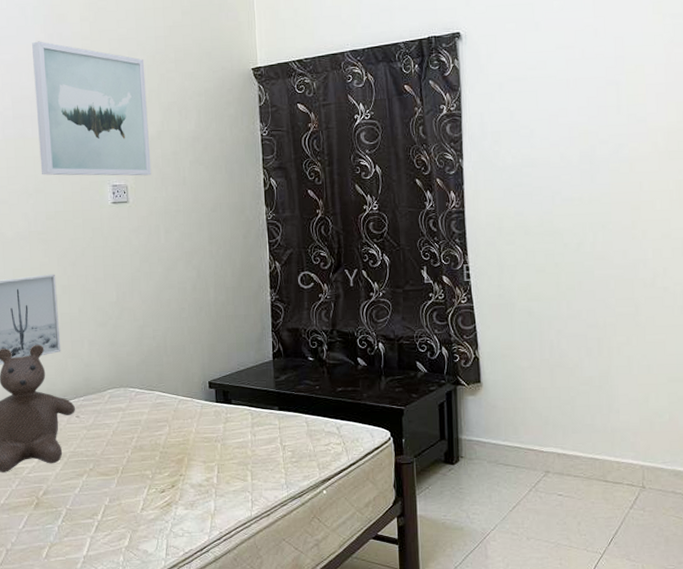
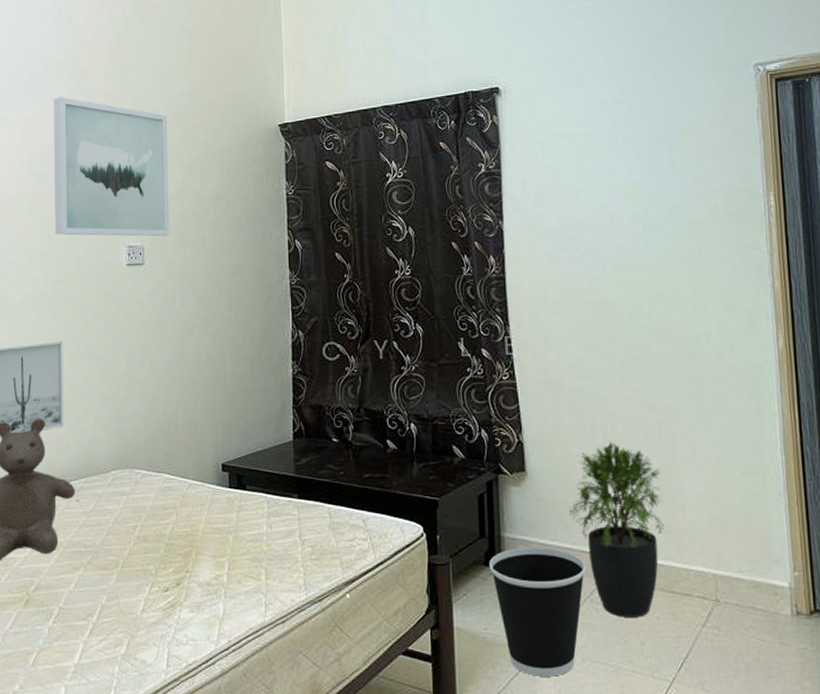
wastebasket: none [448,447,532,553] -> present [489,548,586,676]
potted plant: none [518,355,601,503] -> present [569,441,664,617]

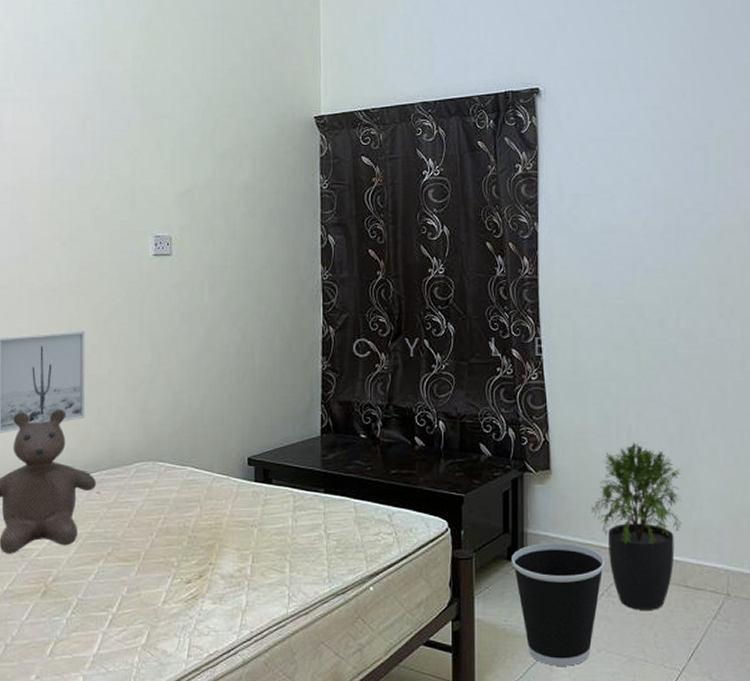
wall art: present [54,97,170,237] -> none [77,78,199,227]

